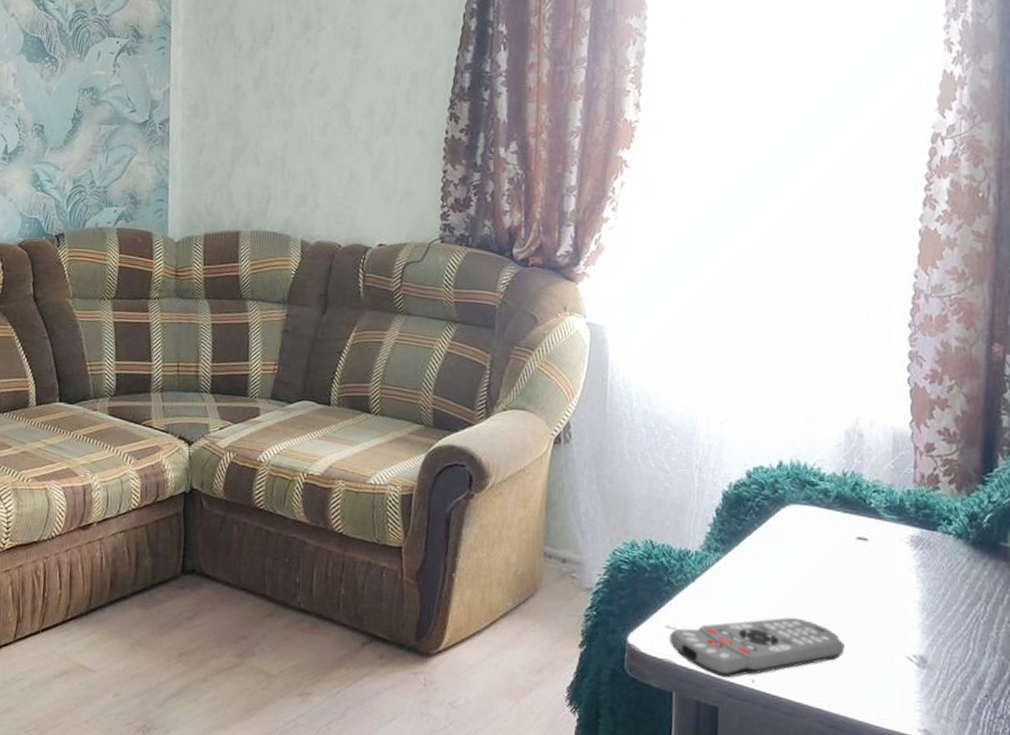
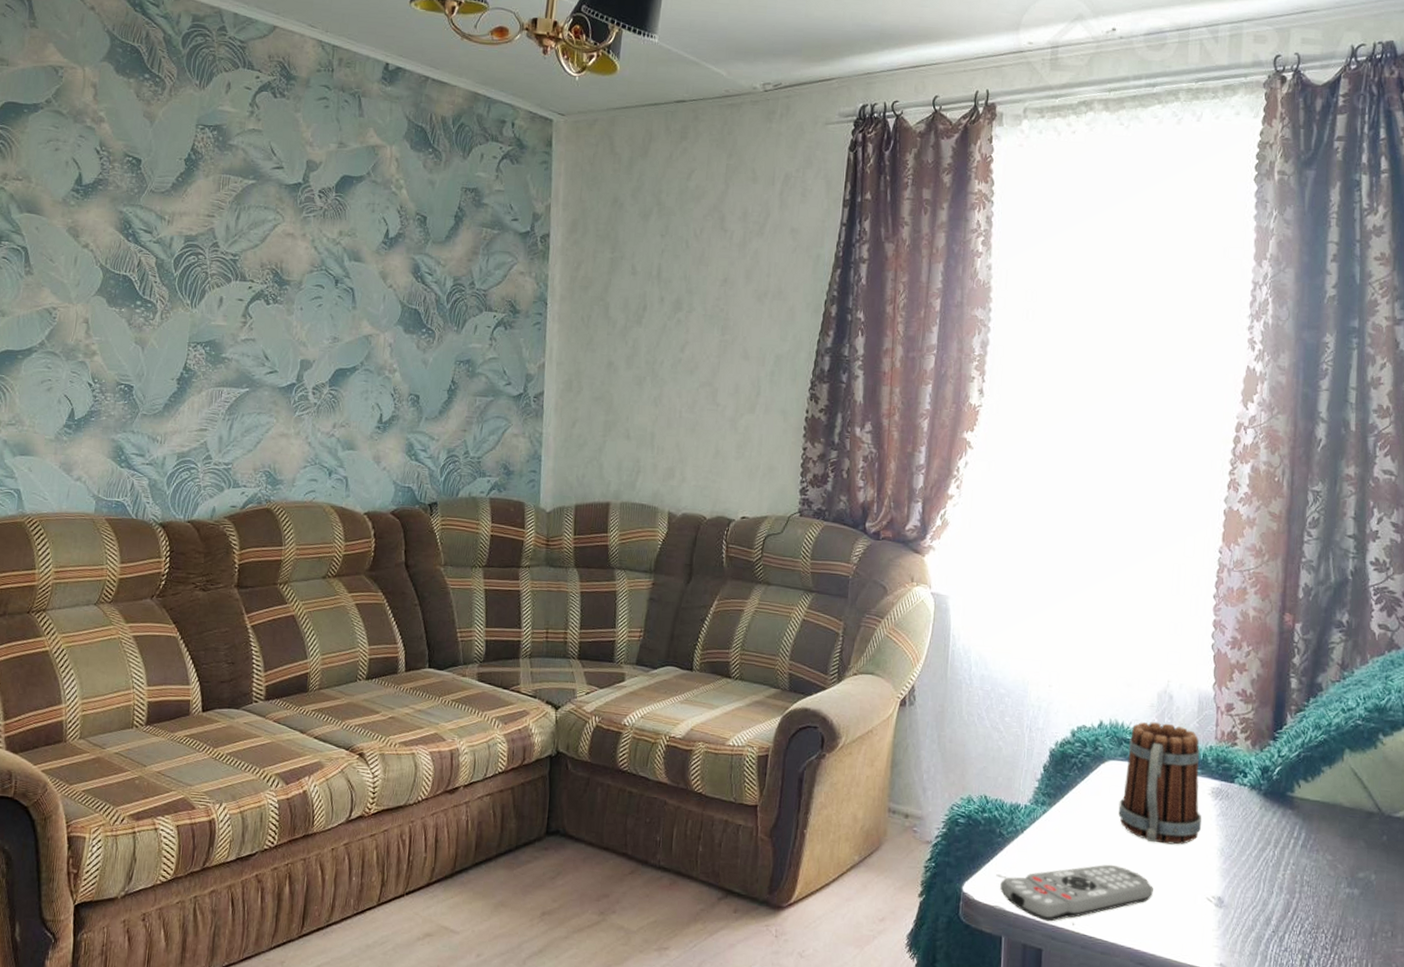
mug: none [802,463,900,598] -> present [1118,722,1203,845]

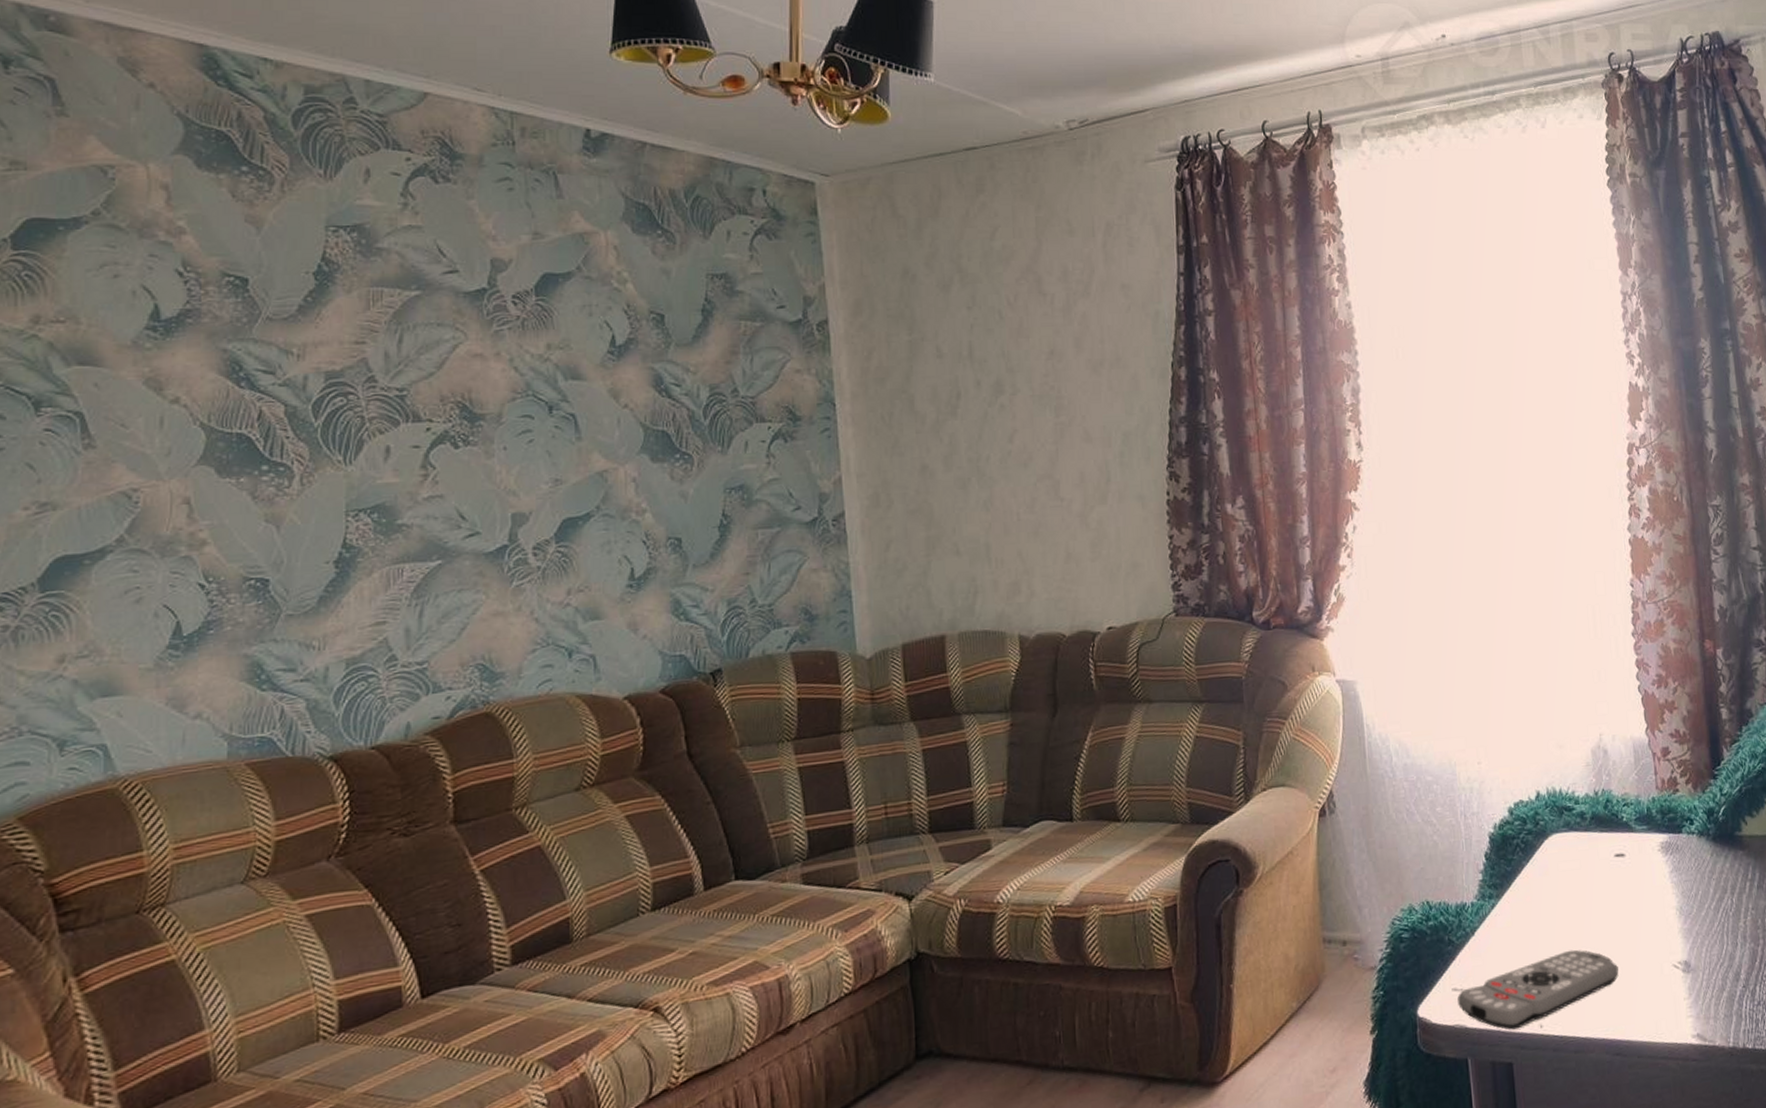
mug: present [1118,722,1203,845] -> none [1569,781,1657,916]

